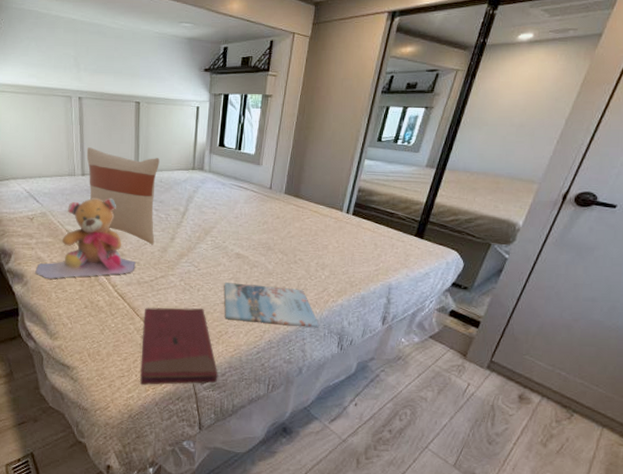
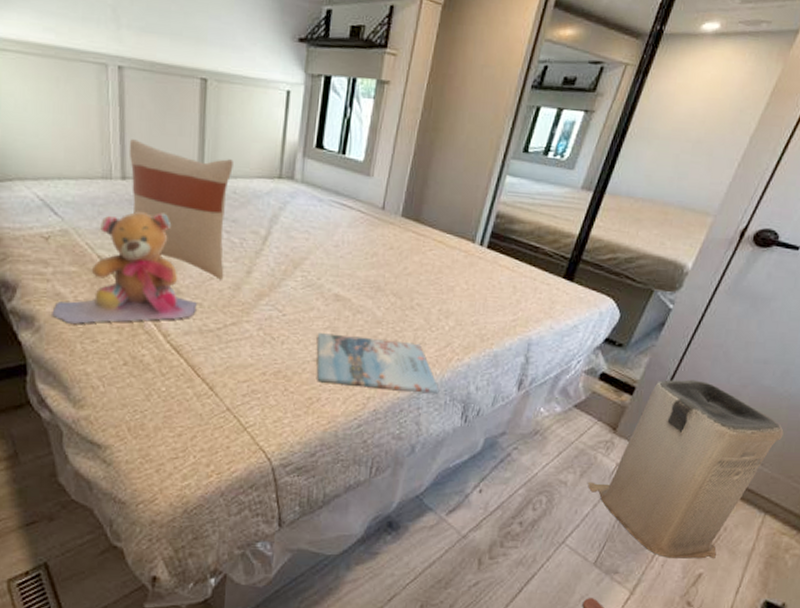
book: present [140,307,218,386] -> none [200,365,306,470]
laundry basket: none [445,315,614,465] -> present [588,379,784,559]

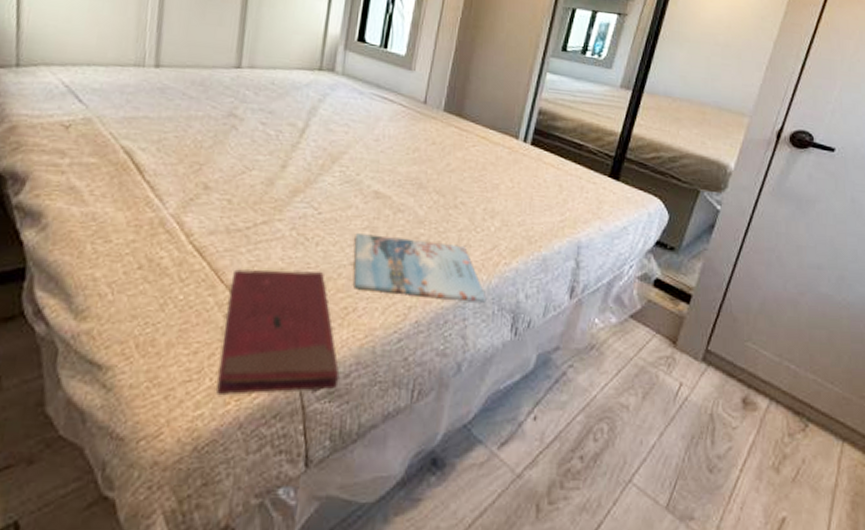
teddy bear: present [52,212,197,324] -> none [62,101,226,221]
pillow: present [129,139,233,280] -> none [165,28,273,174]
book: none [200,365,306,470] -> present [216,269,340,396]
laundry basket: present [588,379,784,559] -> none [652,286,848,499]

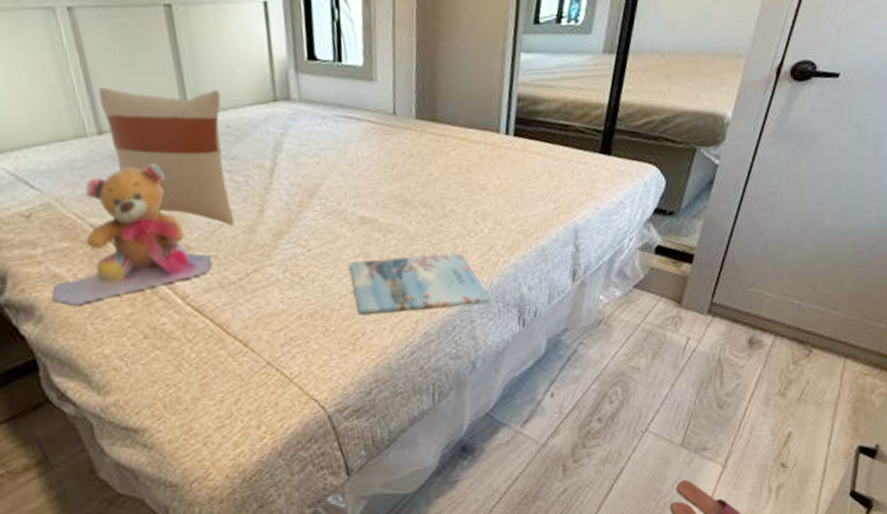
teddy bear: none [62,101,226,221] -> present [51,163,212,306]
pillow: none [165,28,273,174] -> present [97,87,235,226]
book: present [216,269,340,396] -> none [238,305,363,433]

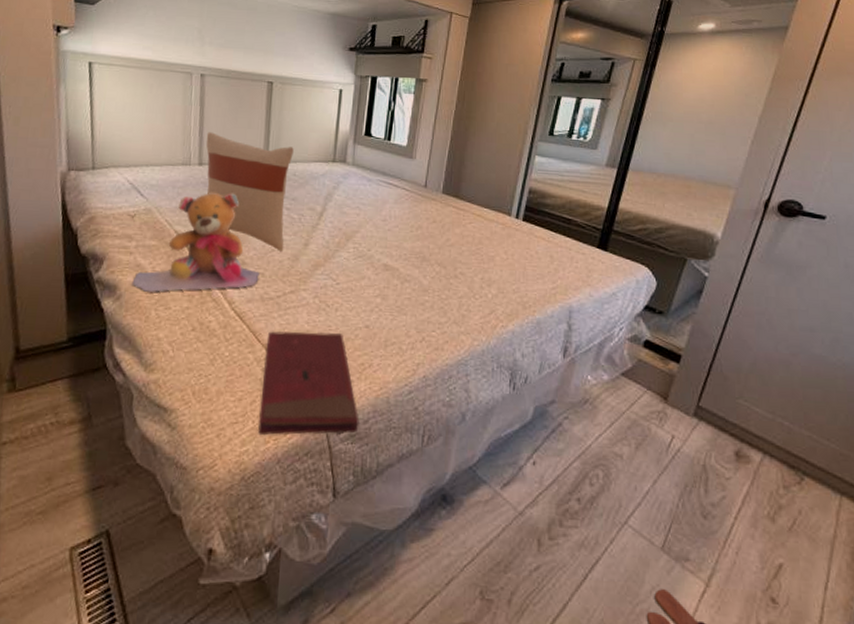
book: none [238,305,363,433] -> present [258,331,360,436]
magazine: present [349,252,491,315] -> none [368,301,486,361]

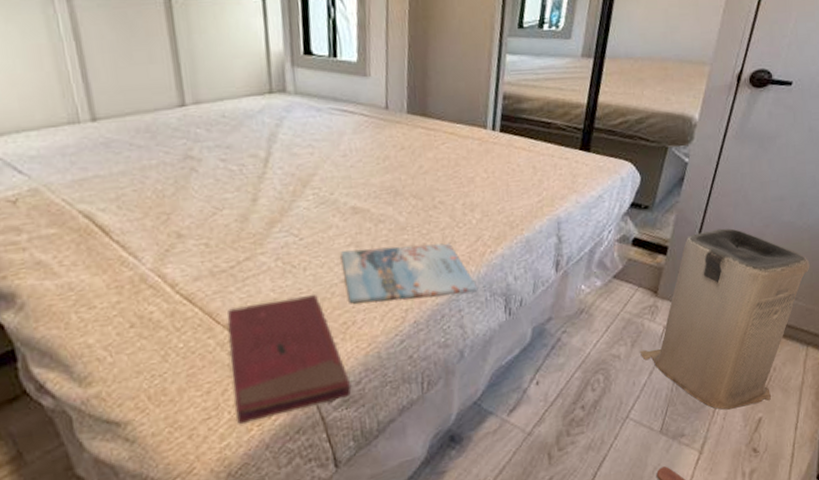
teddy bear: present [132,193,259,292] -> none [35,151,203,294]
pillow: present [206,132,294,252] -> none [93,75,228,214]
magazine: none [368,301,486,361] -> present [340,242,478,304]
laundry basket: none [645,347,845,547] -> present [640,228,810,410]

